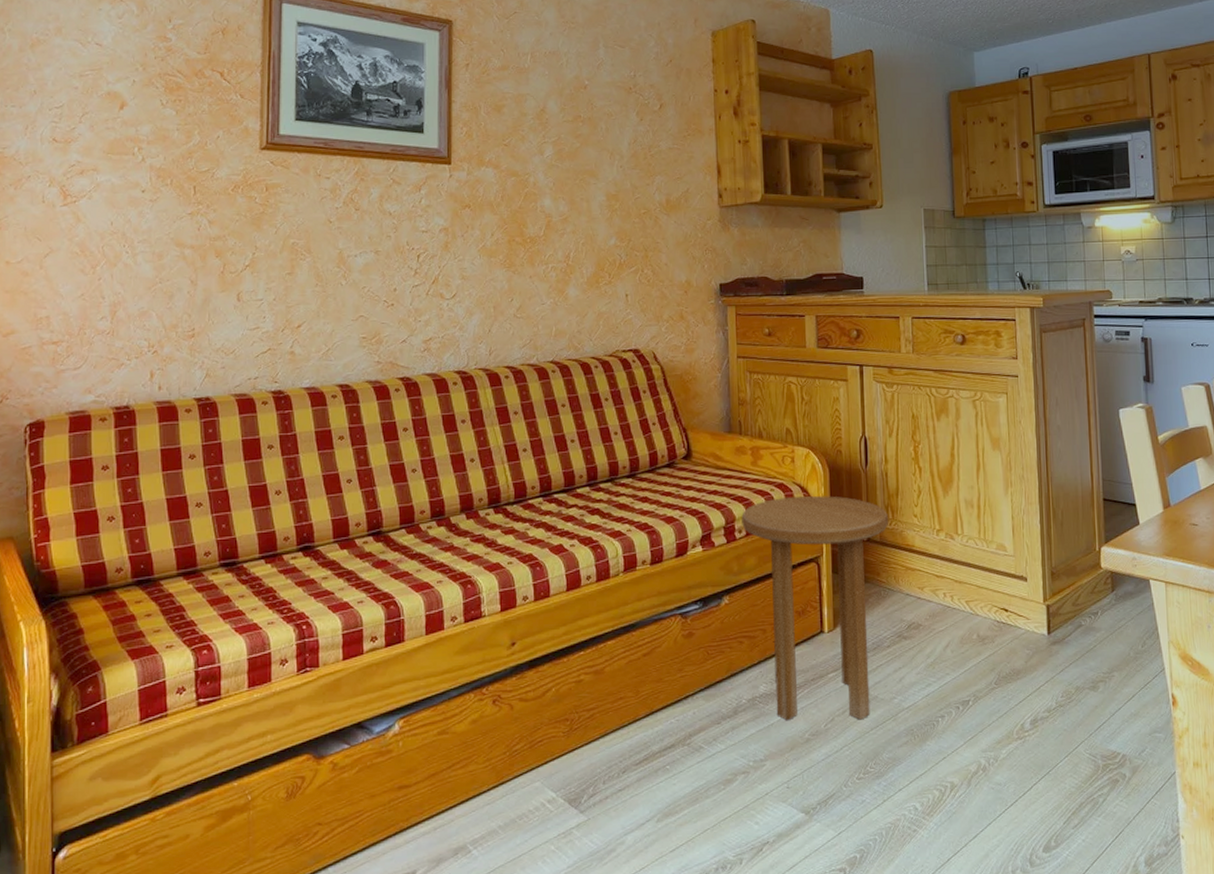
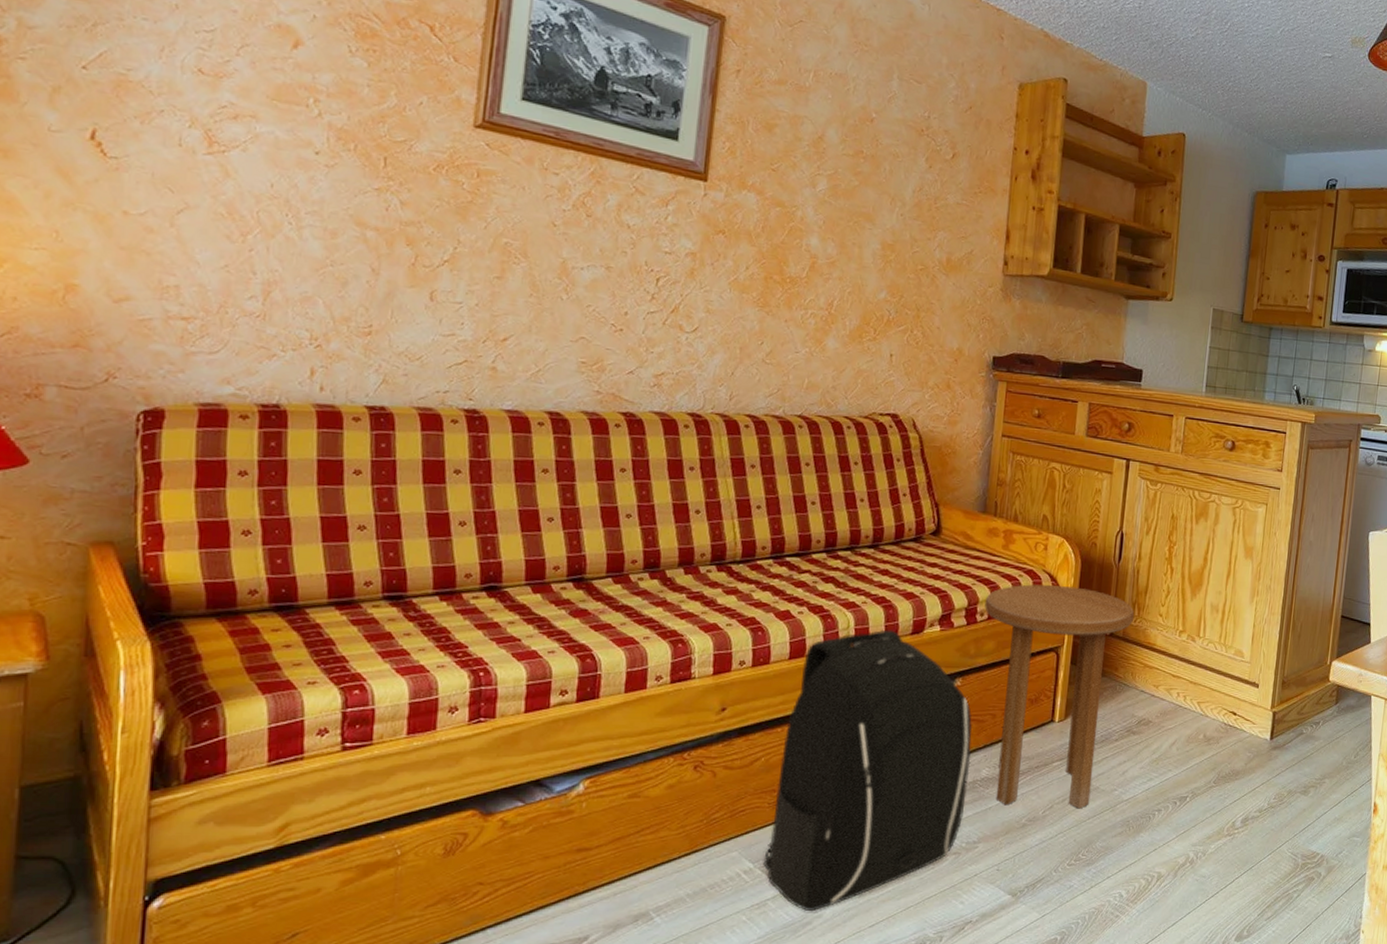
backpack: none [564,554,748,839] -> present [763,629,973,912]

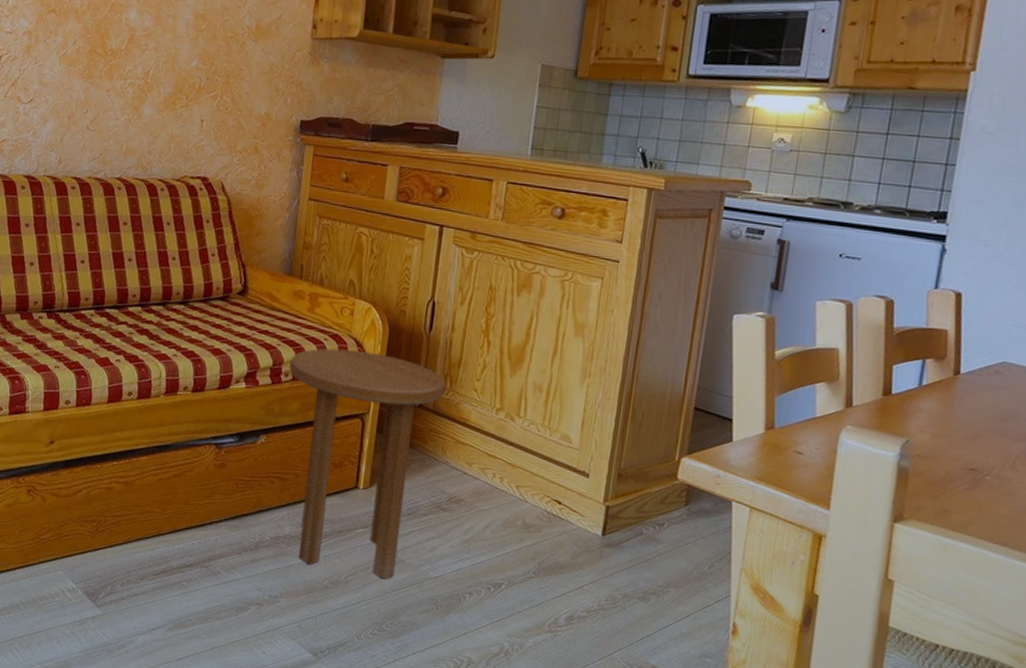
backpack: present [763,629,973,912] -> none [84,382,276,637]

